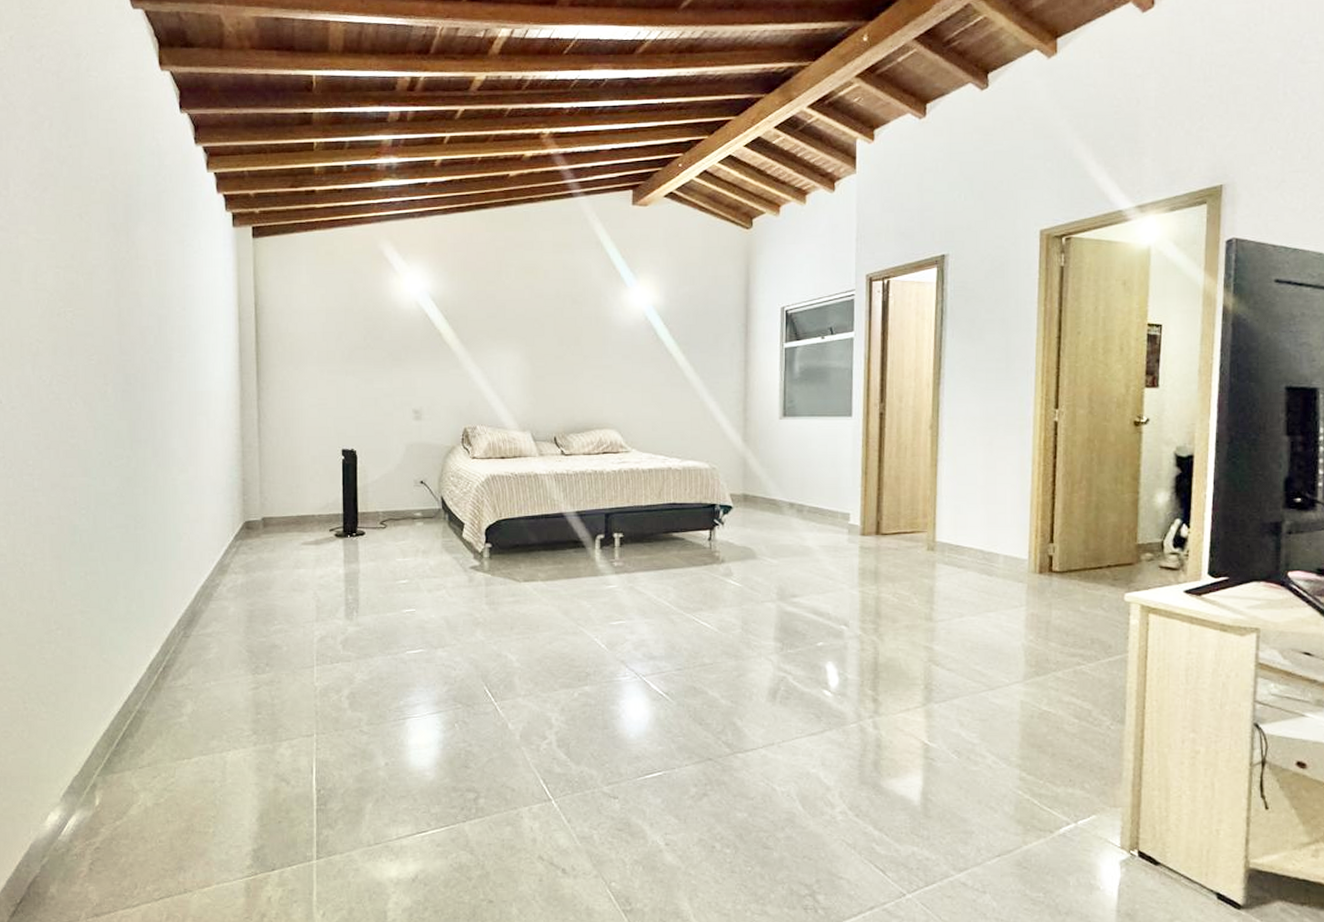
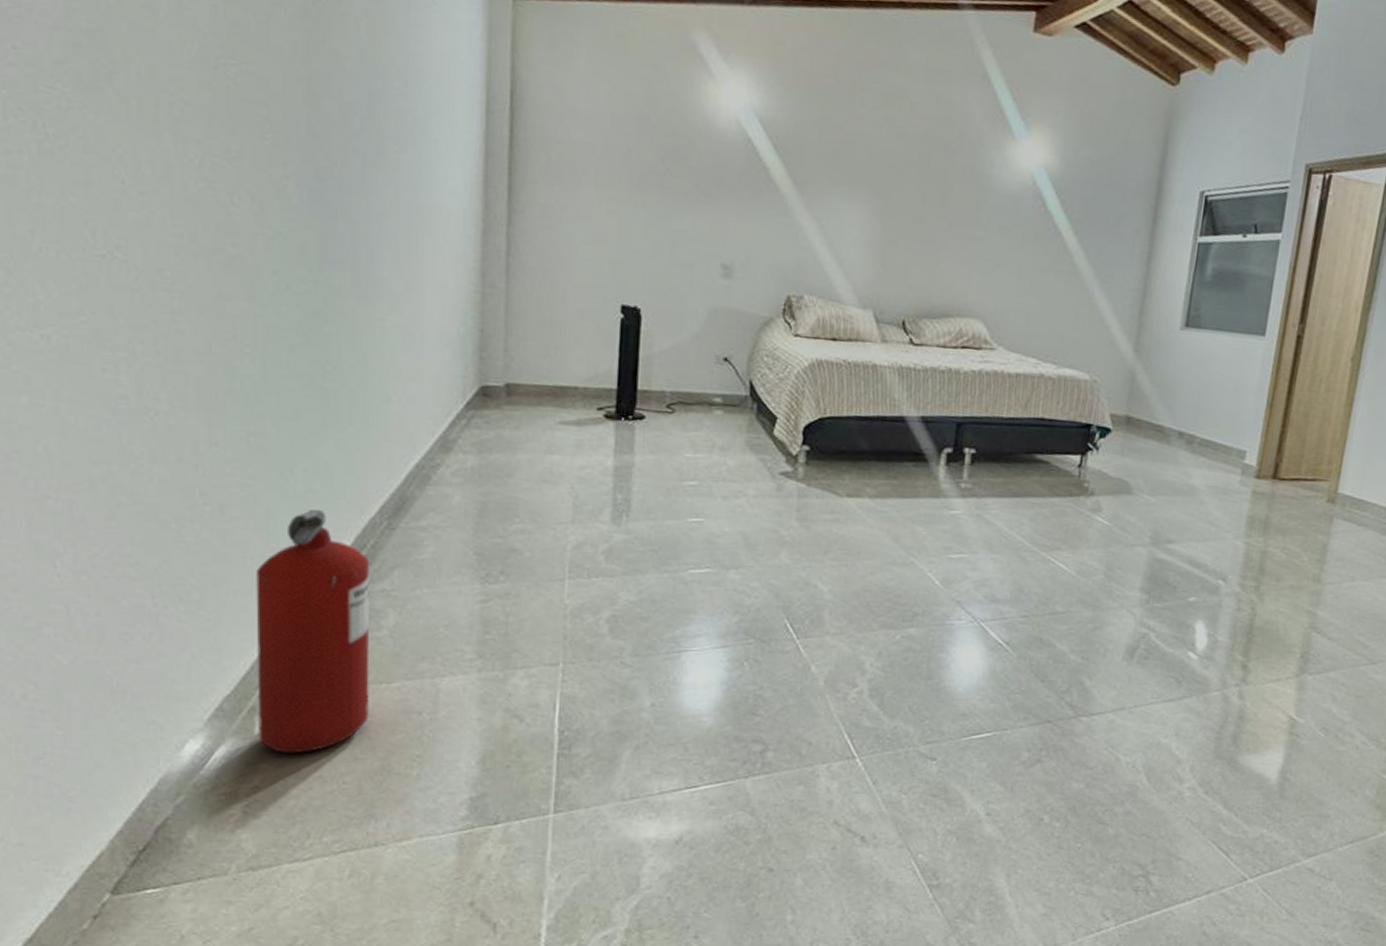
fire extinguisher: none [94,626,176,820] -> present [256,509,370,754]

